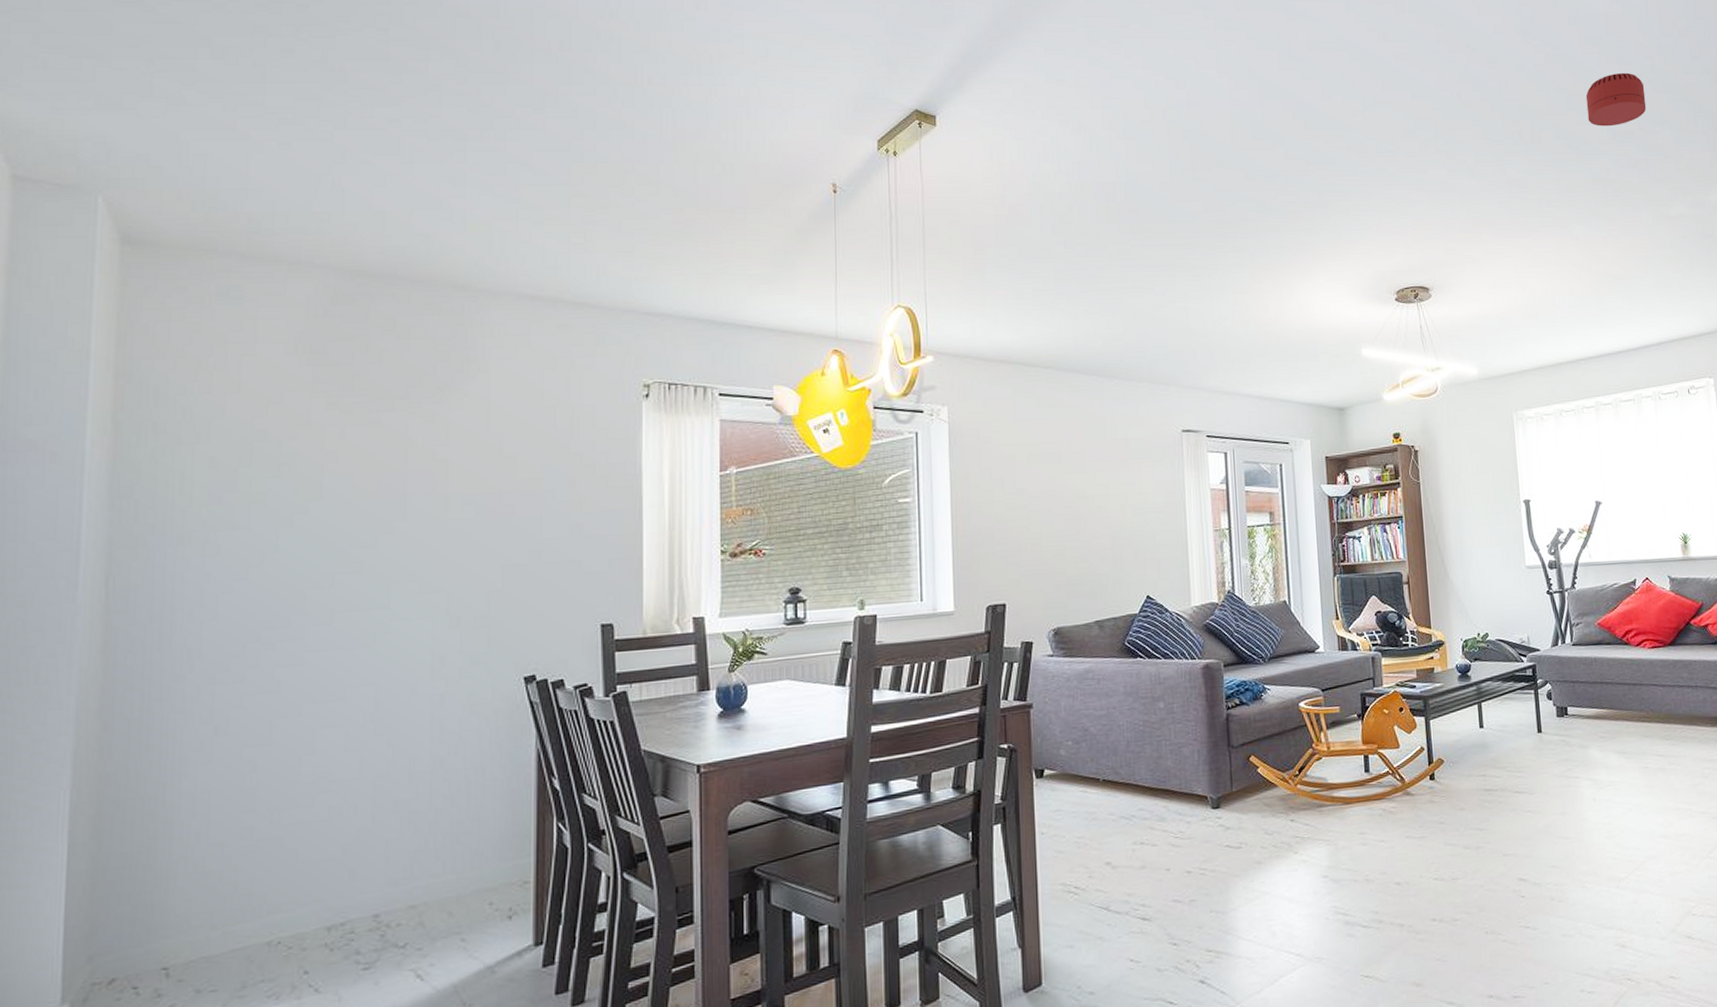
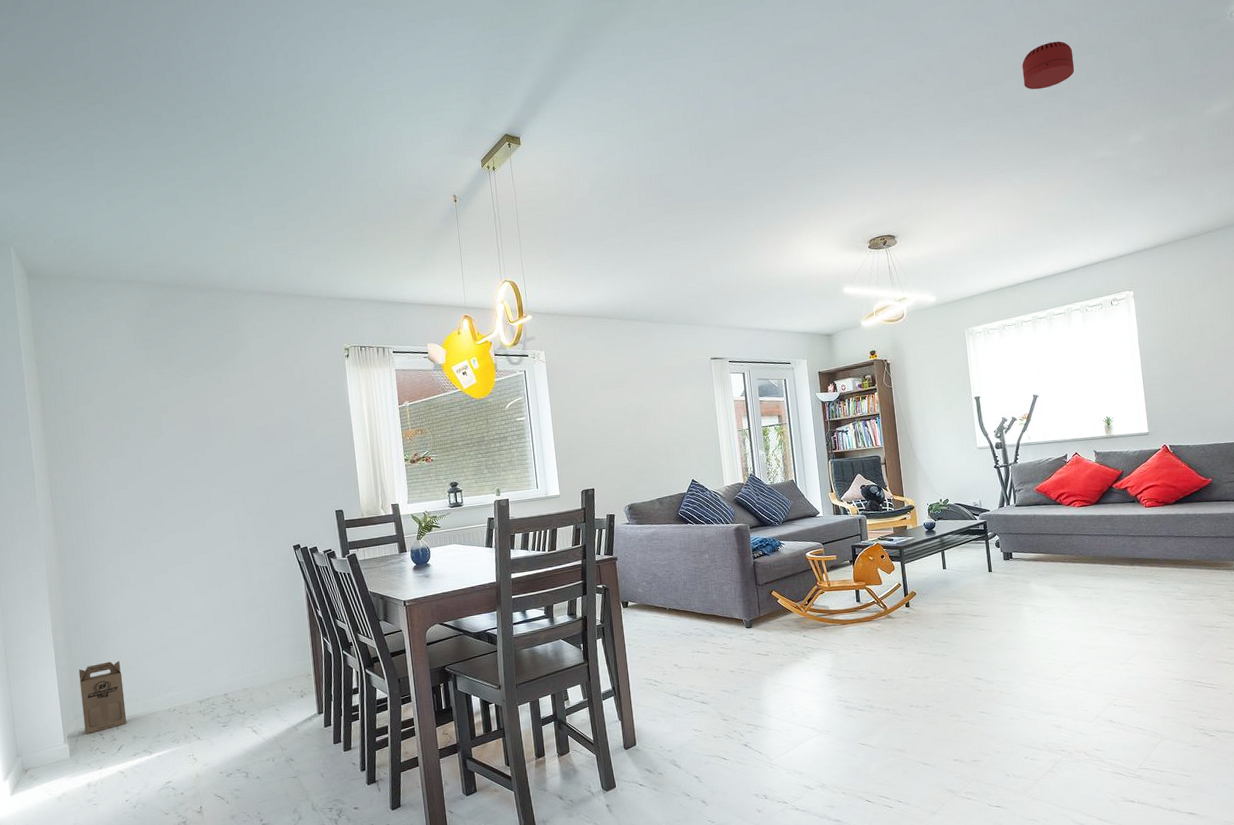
cardboard box: none [104,861,191,987] -> present [78,661,127,734]

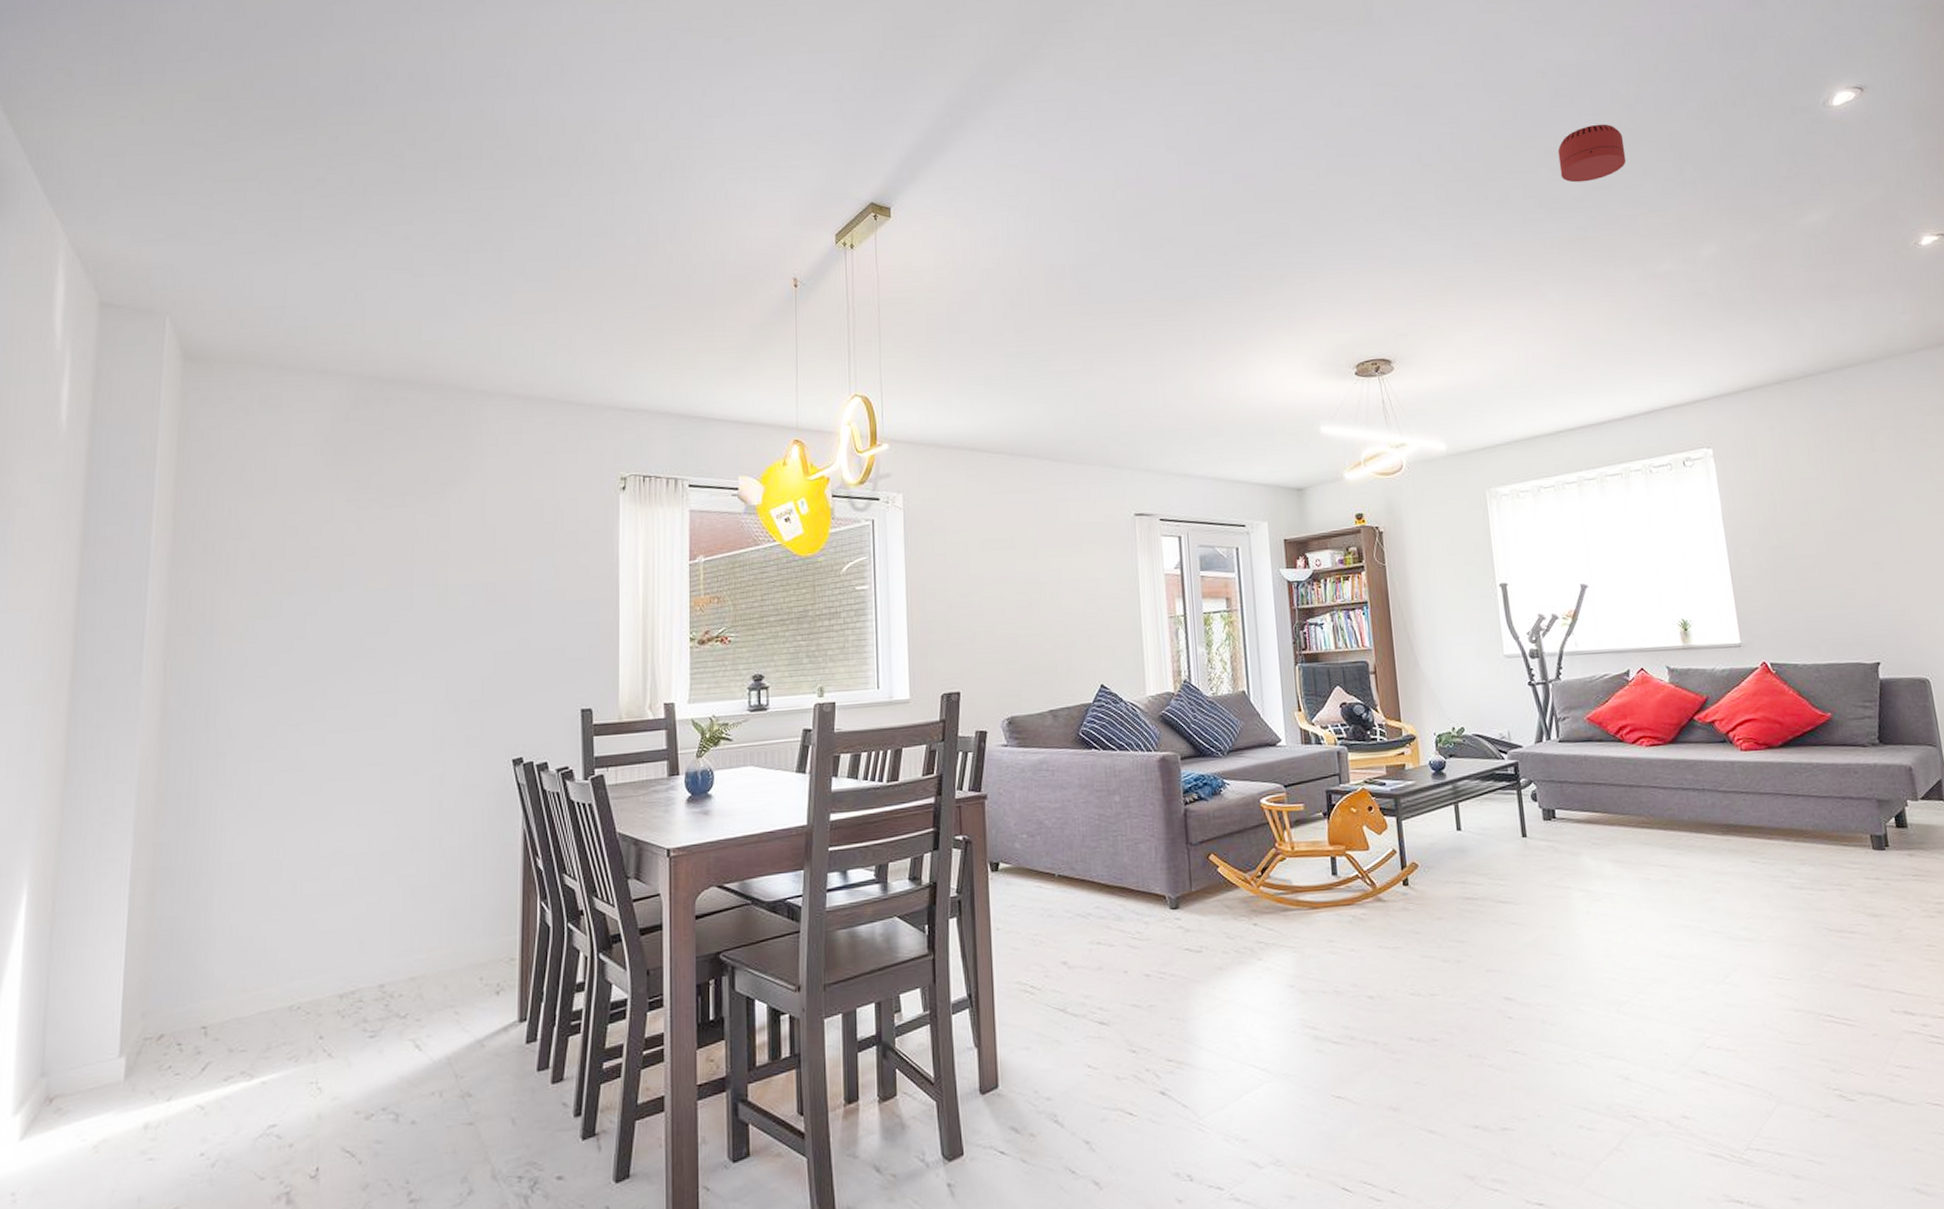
cardboard box: present [78,661,127,734] -> none [154,927,227,1042]

